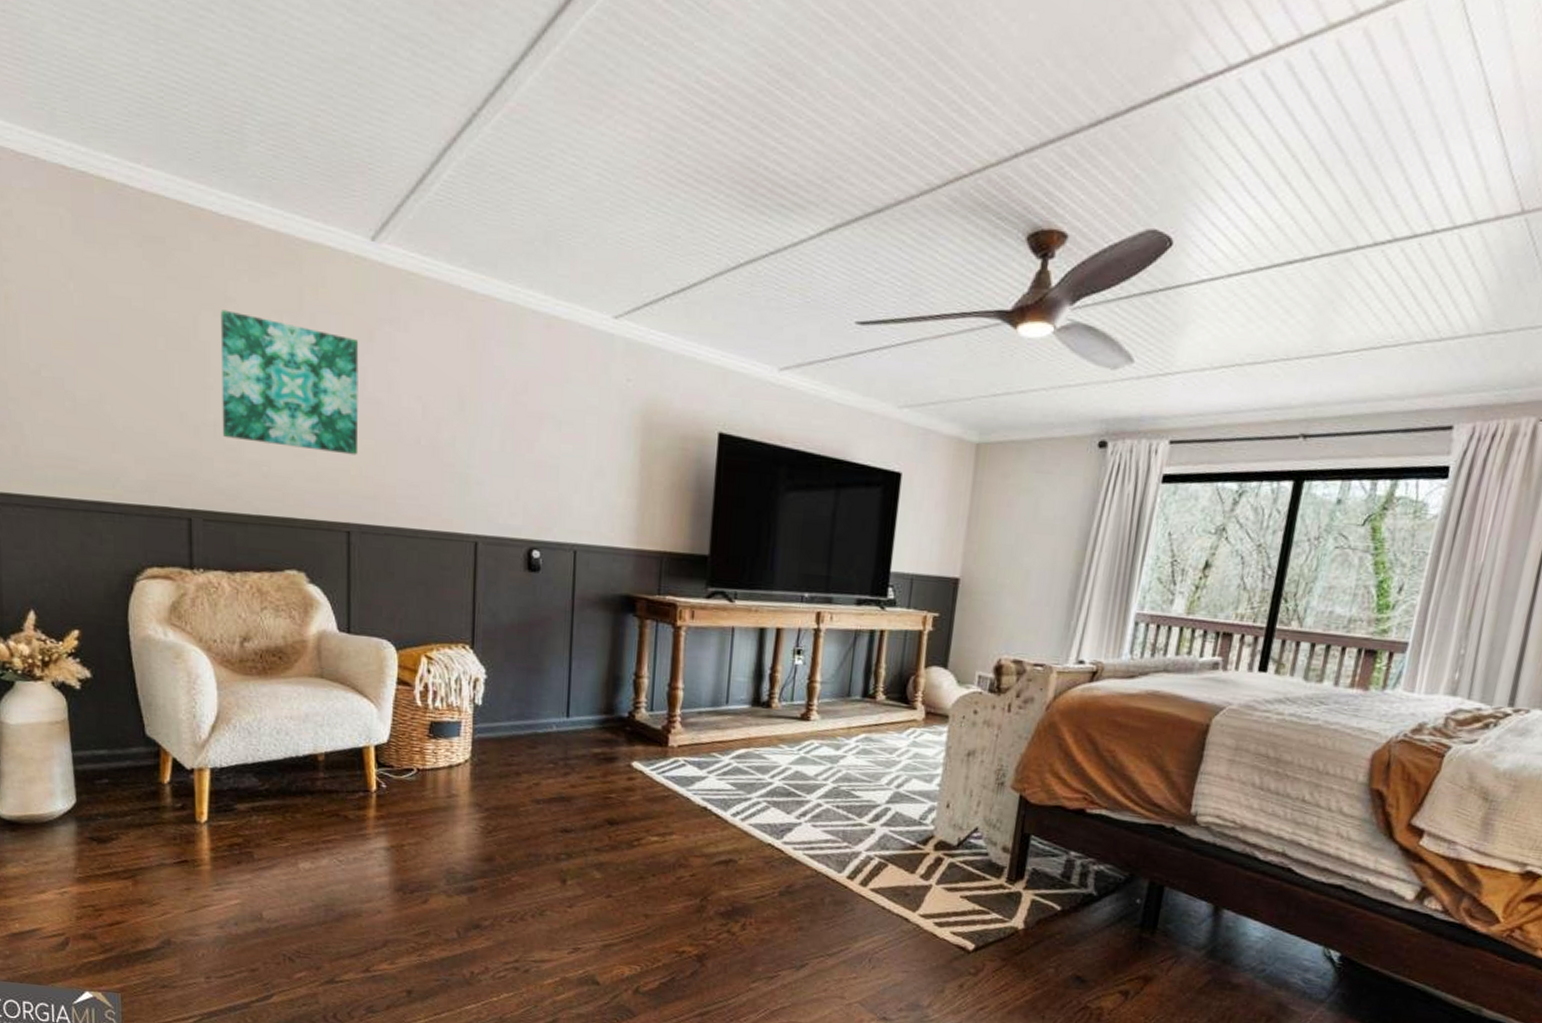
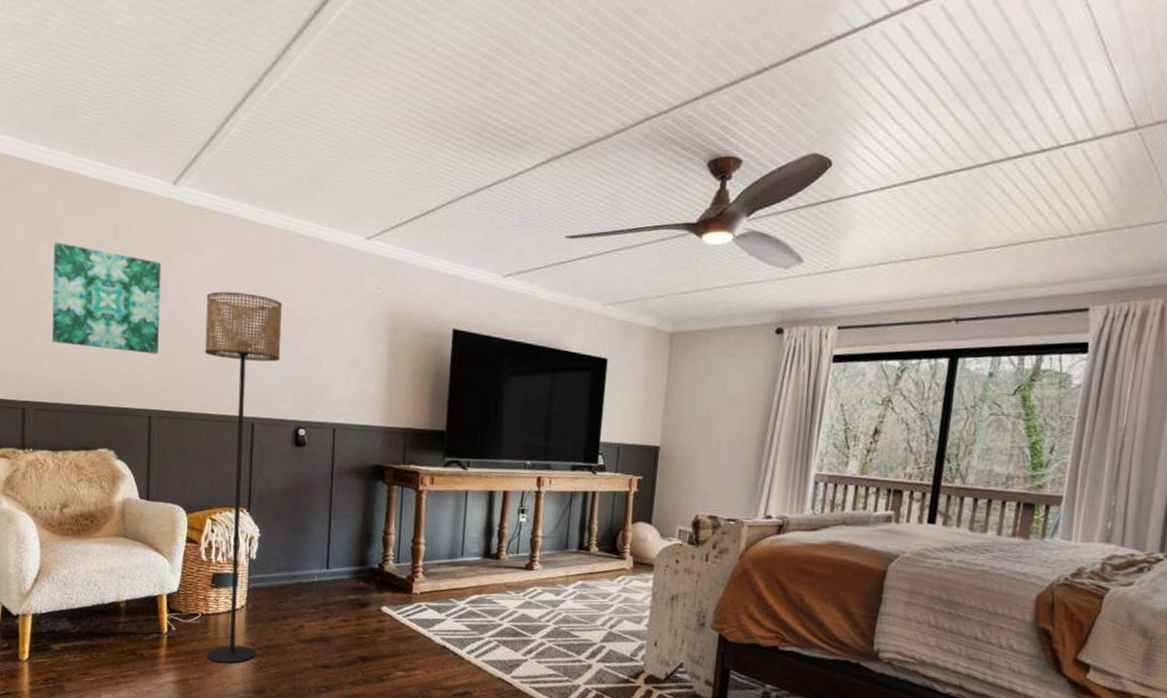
floor lamp: none [415,378,510,827] -> present [204,291,282,664]

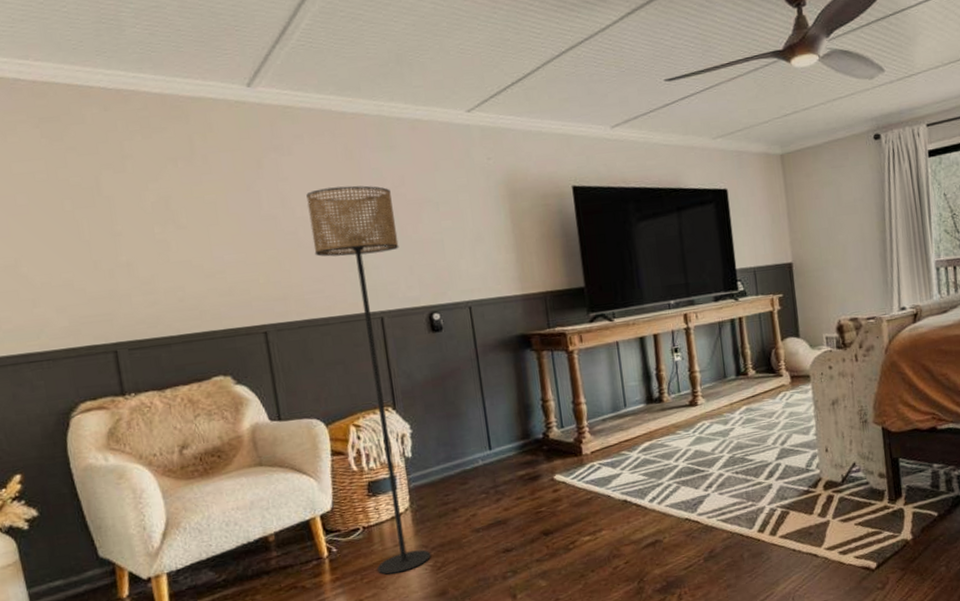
wall art: present [52,242,162,355] -> none [119,166,264,274]

